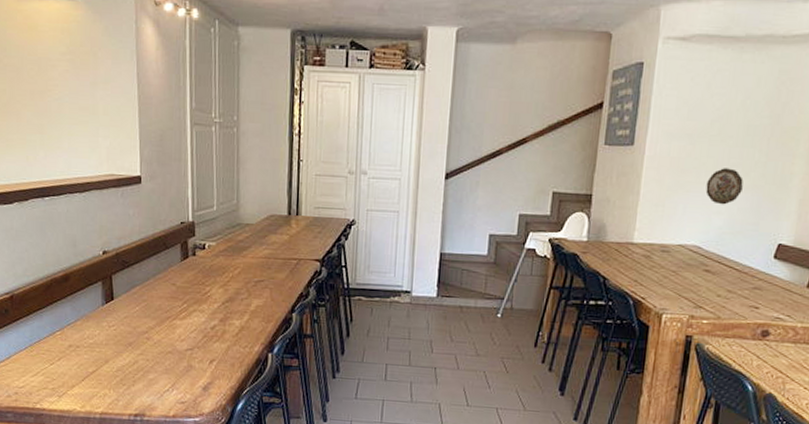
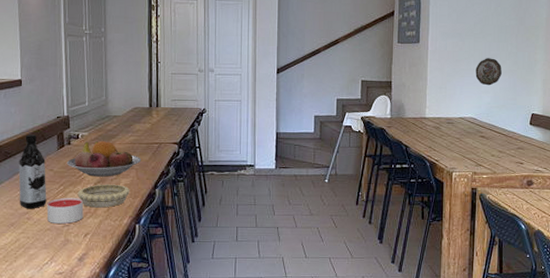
water bottle: none [137,241,169,328] -> present [18,134,47,209]
candle: none [168,317,210,347] -> present [46,197,84,224]
fruit bowl: none [191,253,277,296] -> present [66,141,141,177]
decorative bowl: none [202,304,263,332] -> present [77,184,130,208]

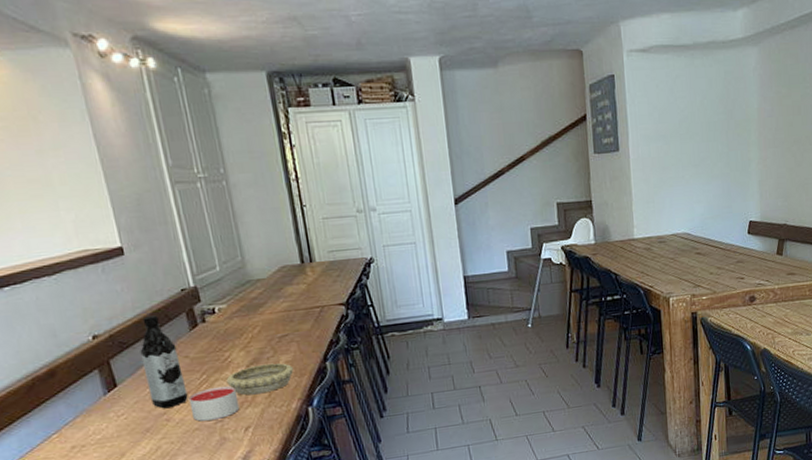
fruit bowl: present [66,141,141,177] -> none [204,312,302,358]
decorative plate: present [475,58,502,86] -> none [684,161,714,194]

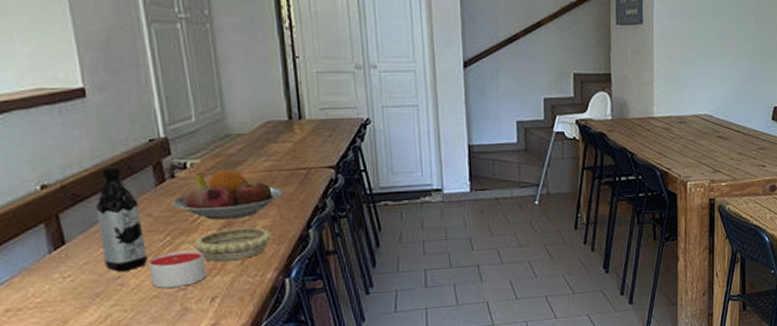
fruit bowl: none [204,312,302,358] -> present [171,170,284,220]

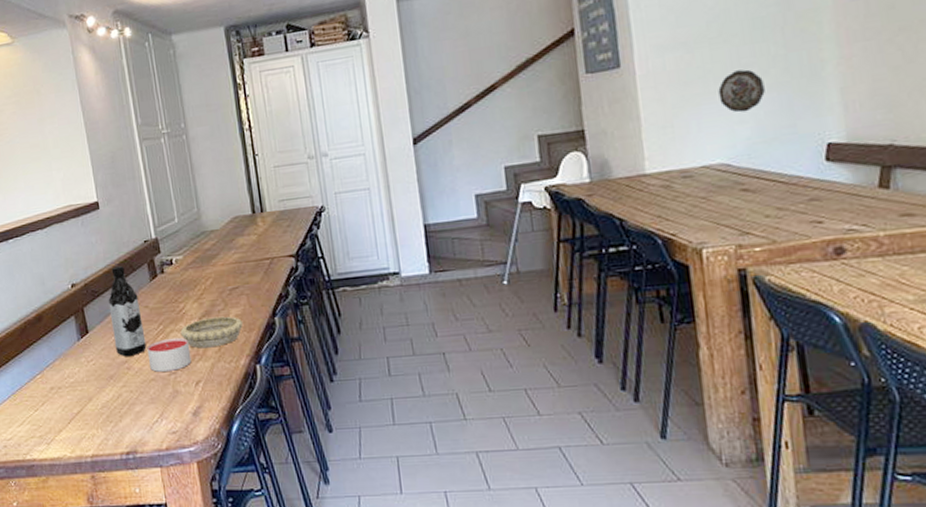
fruit bowl: present [171,170,284,220] -> none [162,264,252,310]
decorative plate: none [710,41,740,75] -> present [718,69,765,113]

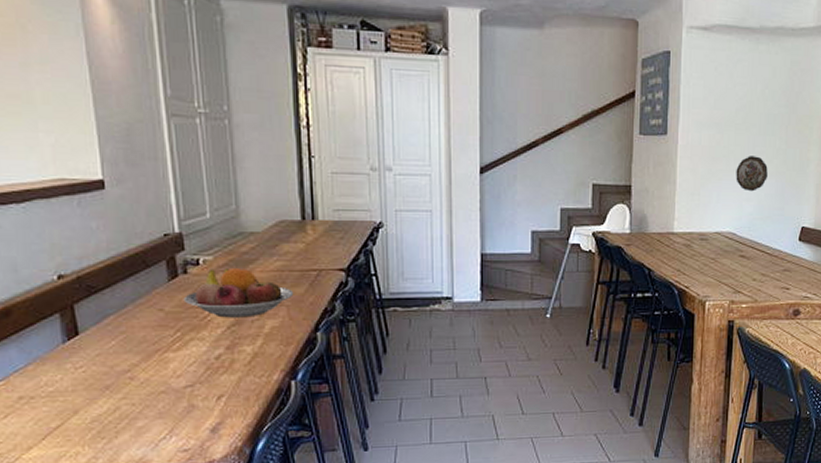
water bottle: present [108,266,147,357] -> none [109,260,158,366]
candle: present [147,337,192,372] -> none [157,347,214,384]
fruit bowl: none [162,264,252,310] -> present [183,268,294,318]
decorative bowl: present [180,316,243,349] -> none [202,327,280,360]

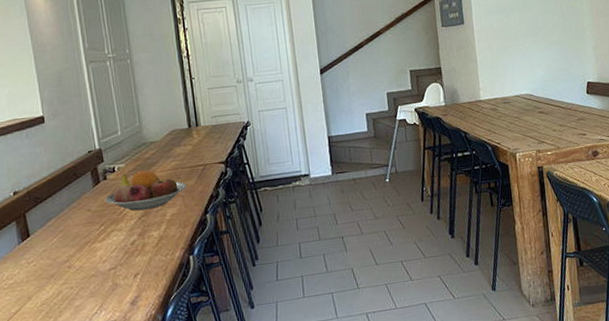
decorative plate: present [736,156,768,192] -> none [524,30,552,59]

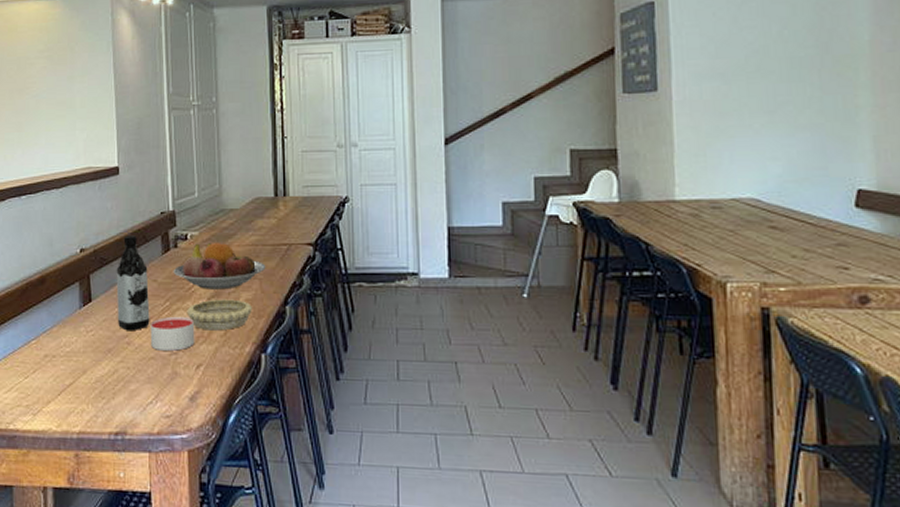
water bottle: none [51,174,88,257] -> present [116,235,150,331]
candle: none [88,236,131,268] -> present [150,316,195,351]
decorative bowl: none [120,215,179,245] -> present [187,299,253,331]

